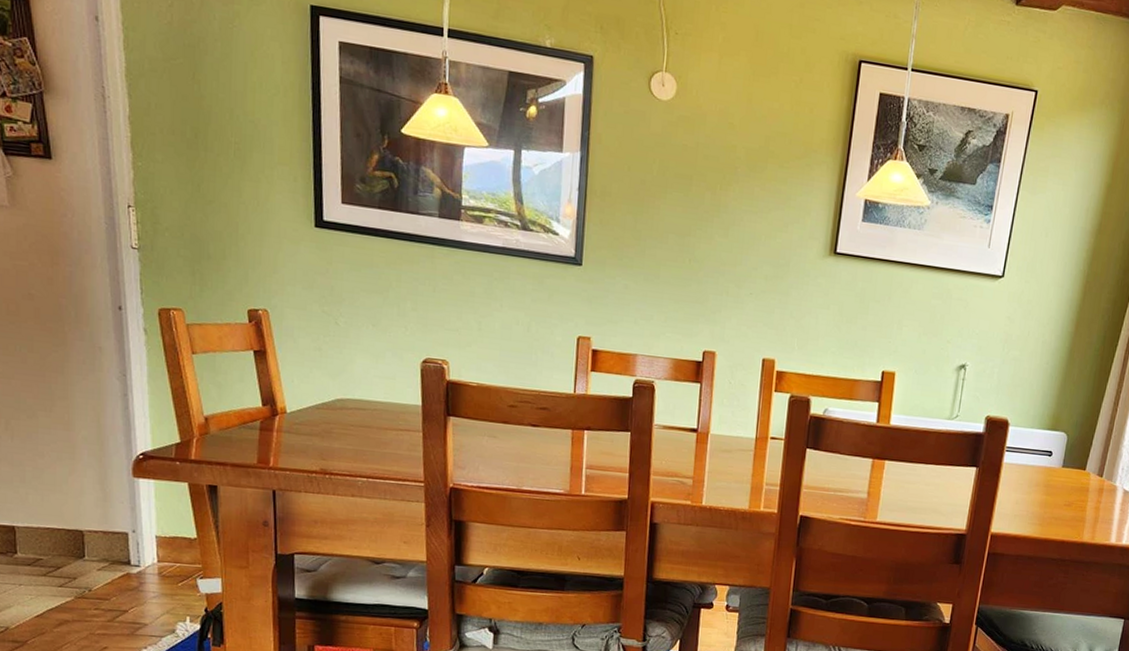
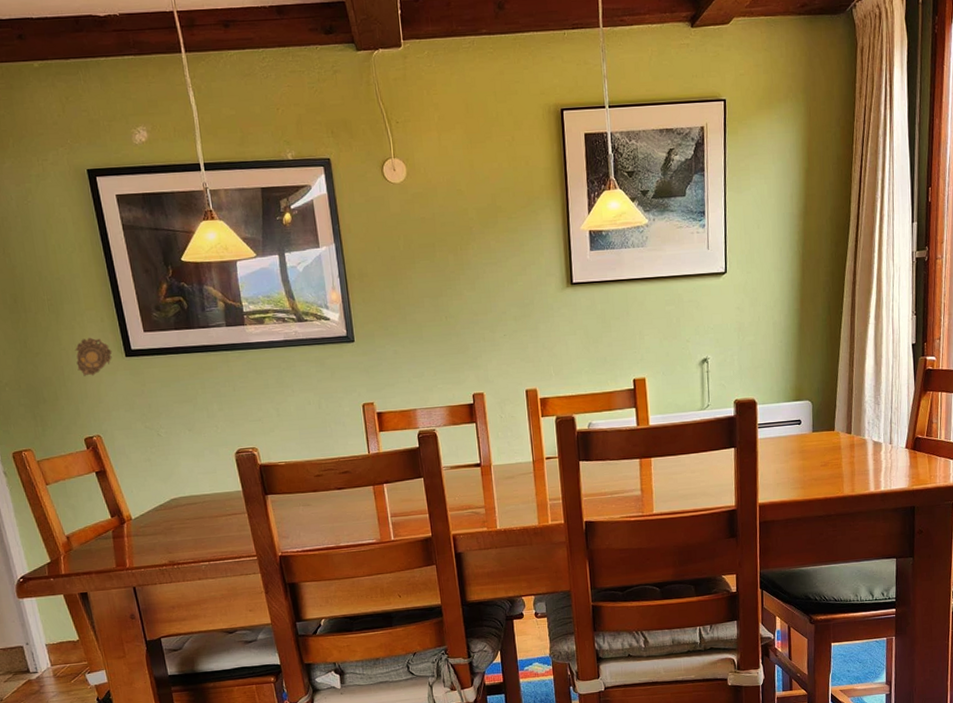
decorative medallion: none [255,196,300,241] -> present [74,337,113,376]

